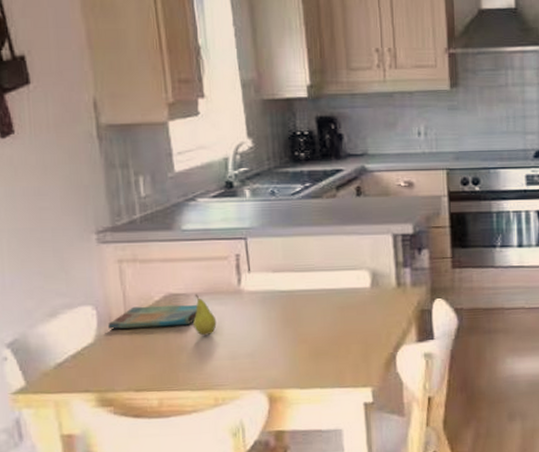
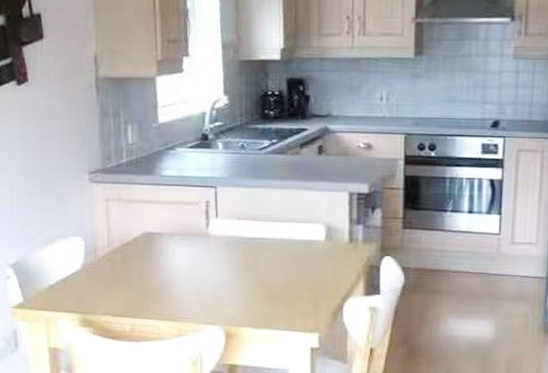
dish towel: present [108,304,208,329] -> none [93,241,179,262]
fruit: present [193,294,217,336] -> none [165,234,185,272]

